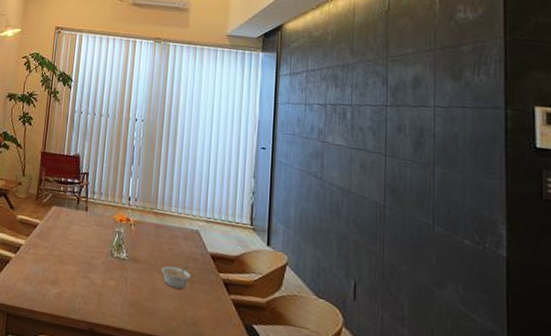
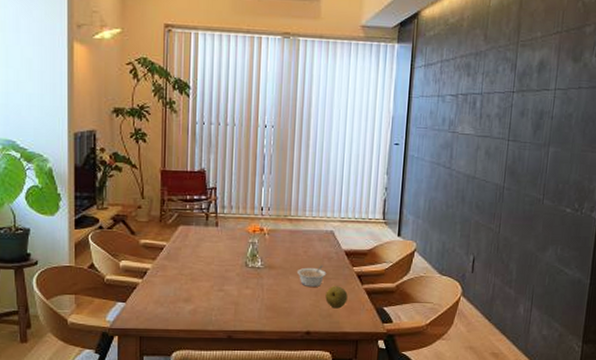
fruit: none [190,291,214,318] -> present [325,286,348,309]

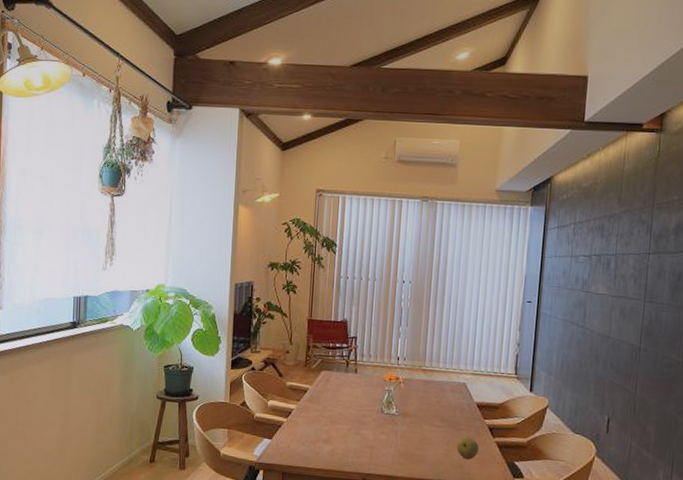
legume: present [296,265,327,287] -> none [429,416,459,437]

